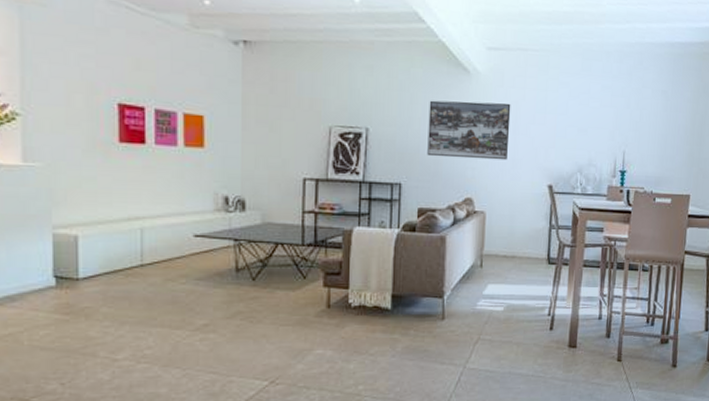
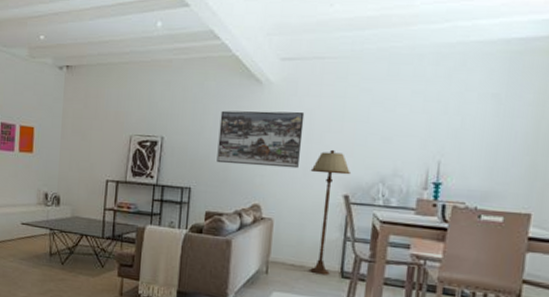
floor lamp: none [518,141,554,263] -> present [310,149,352,276]

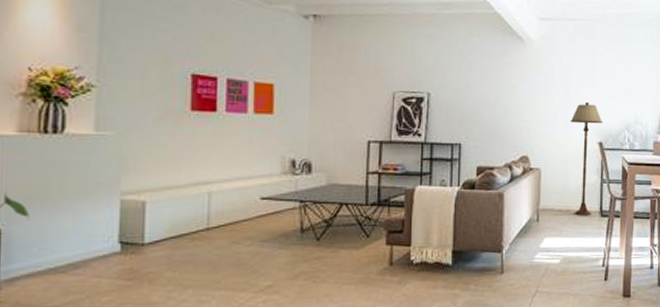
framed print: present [217,110,305,169] -> none [485,66,562,120]

